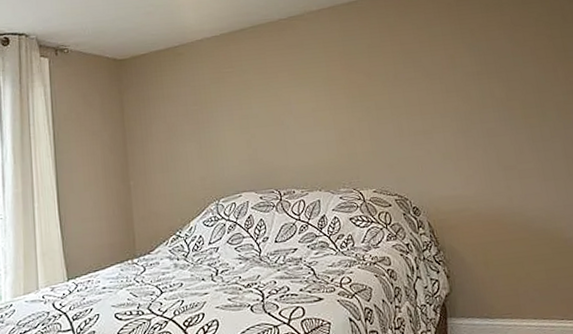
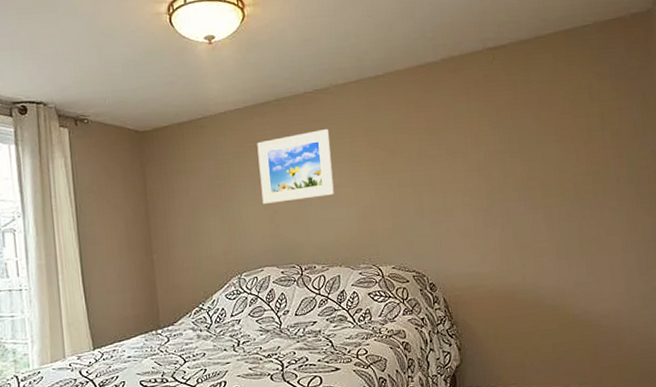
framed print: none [233,54,312,129] -> present [257,129,334,204]

